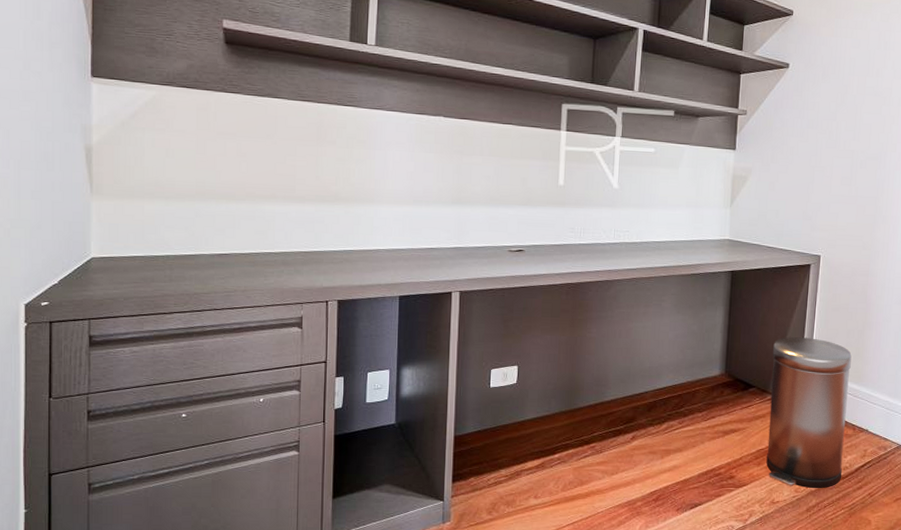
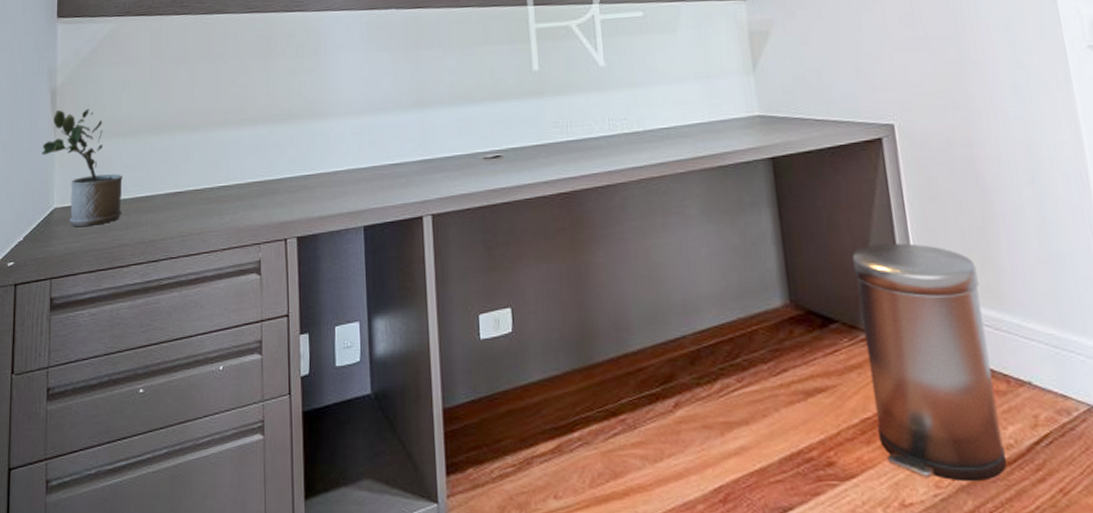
potted plant: none [76,167,166,277] -> present [42,108,123,227]

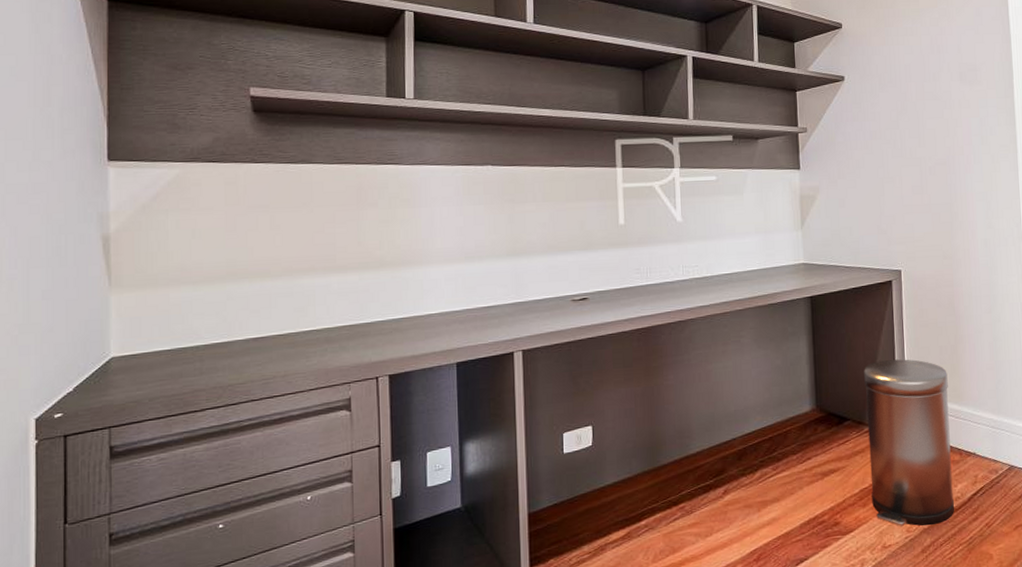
potted plant: present [42,108,123,227] -> none [93,256,195,375]

